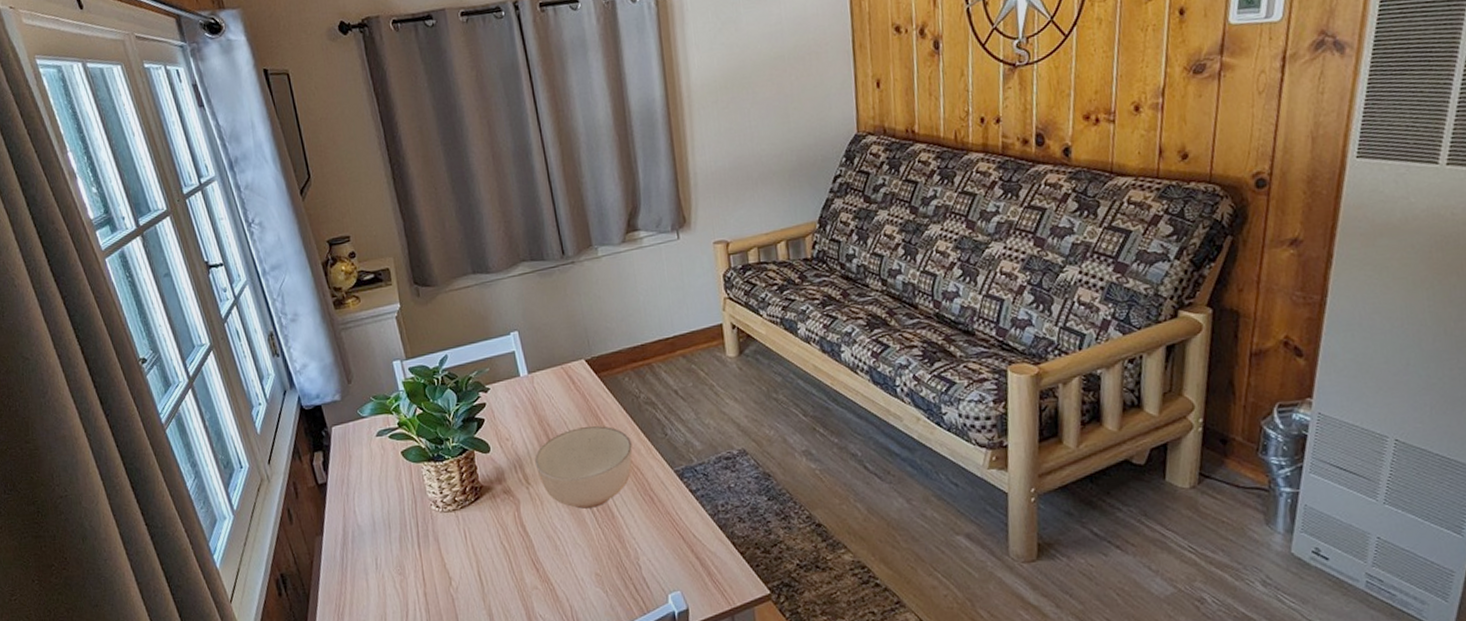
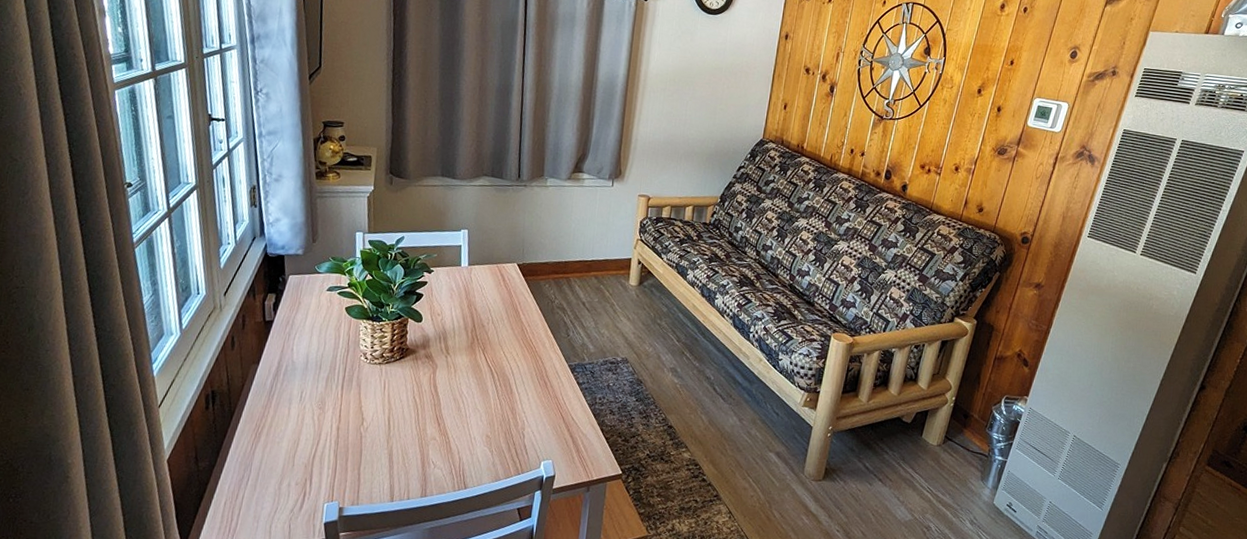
bowl: present [534,426,633,509] -> none [457,316,540,383]

